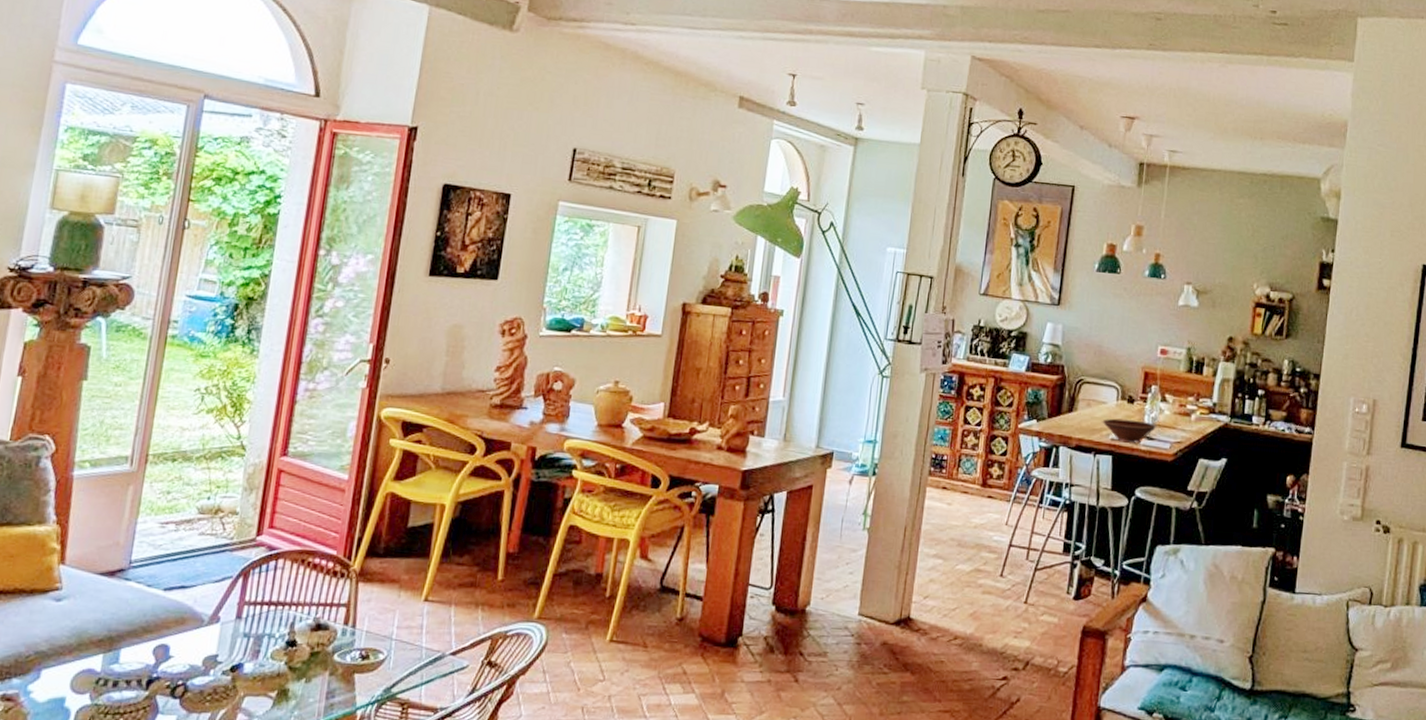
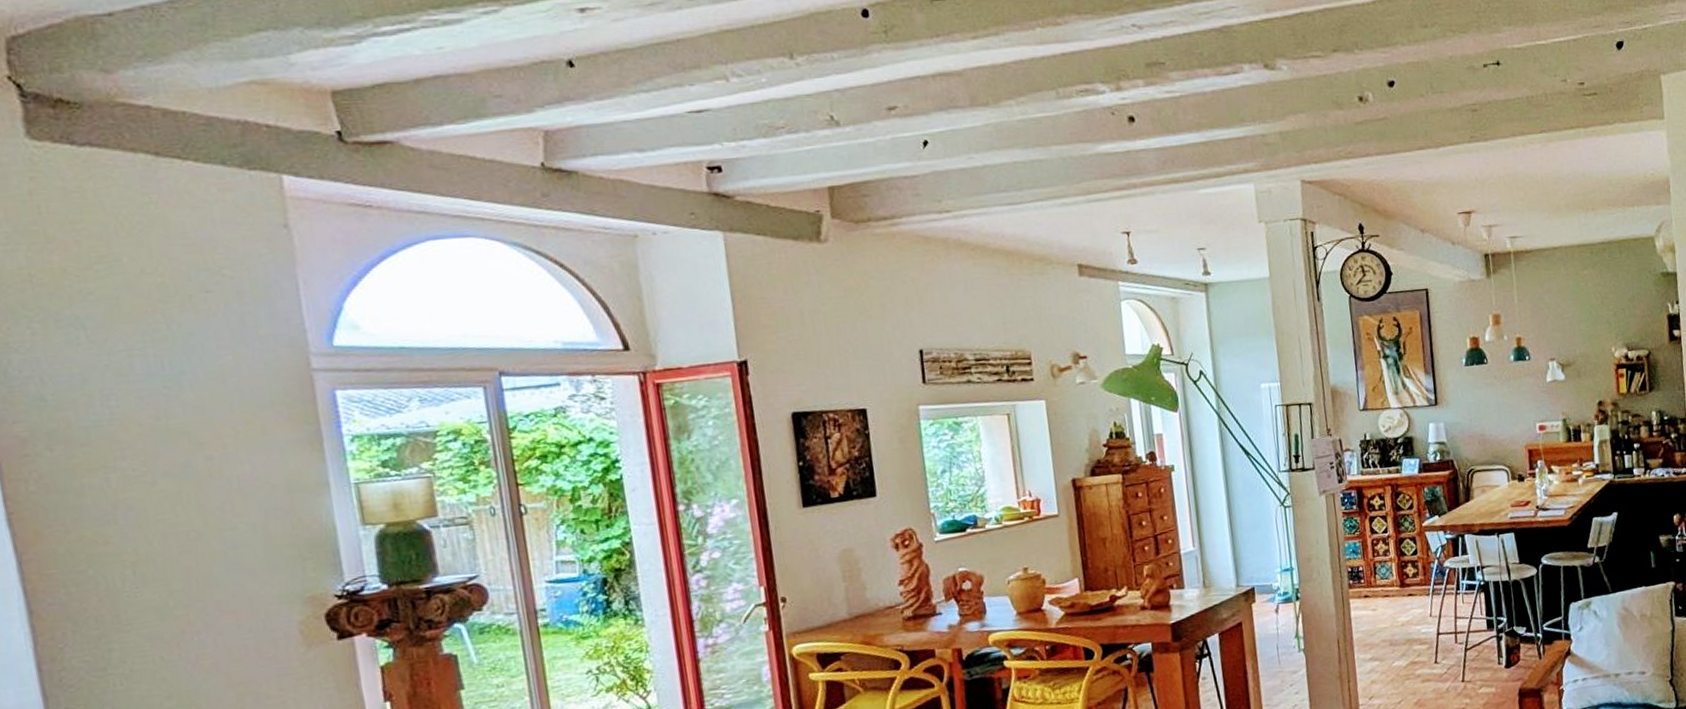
ceramic bowl: present [1102,418,1157,442] -> none [1498,495,1550,518]

